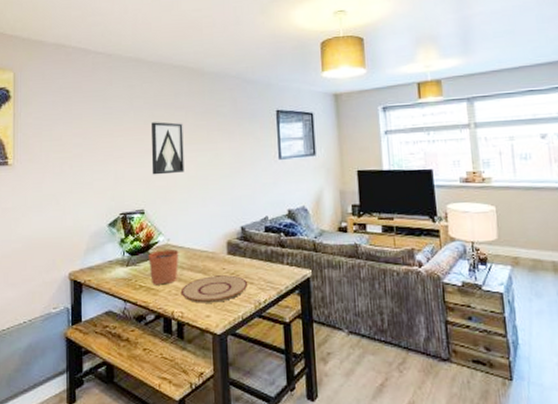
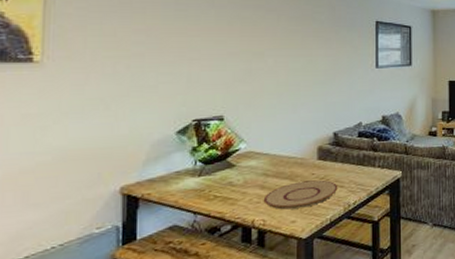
plant pot: present [148,238,179,285] -> none [226,145,264,195]
wall art: present [151,122,184,175] -> none [234,24,274,80]

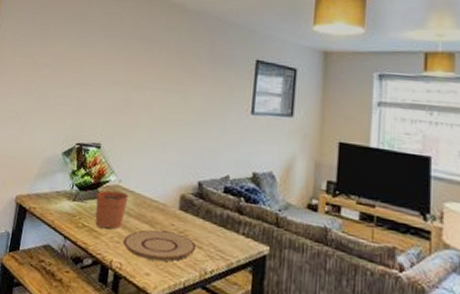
plant pot: none [226,145,264,195] -> present [95,179,129,230]

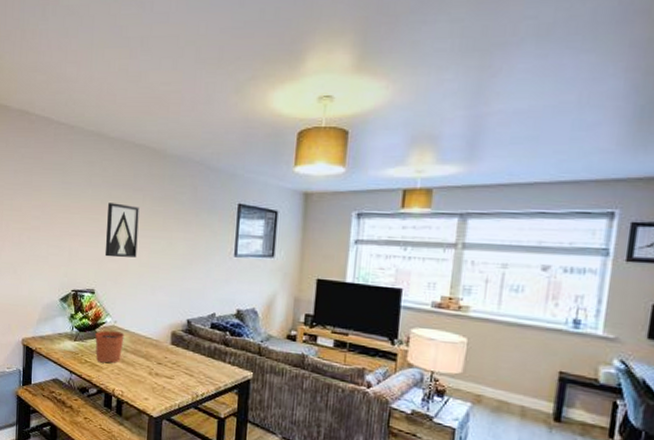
wall art: none [115,53,155,111] -> present [104,203,139,258]
plate: present [123,229,197,262] -> none [122,362,188,388]

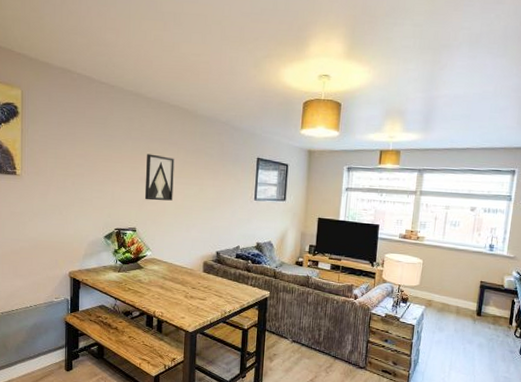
plant pot: present [95,321,125,364] -> none [137,254,163,290]

